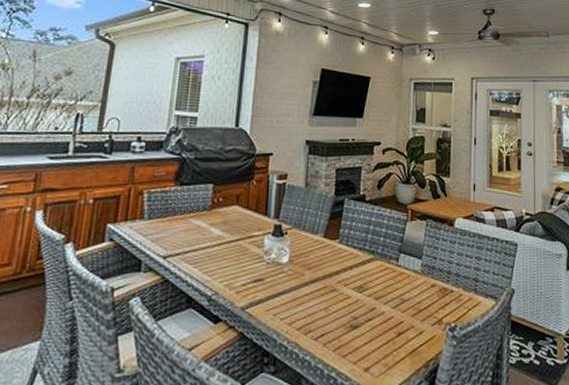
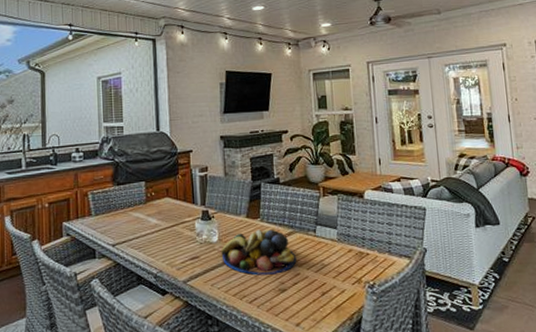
fruit bowl: none [289,252,374,307] -> present [221,229,297,276]

